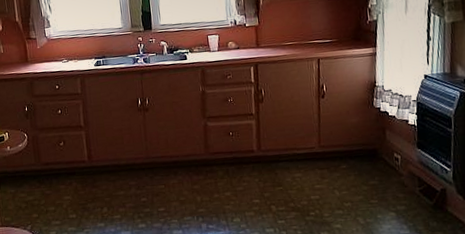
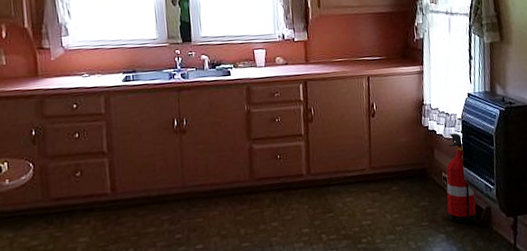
fire extinguisher: none [398,114,431,204] -> present [446,133,477,224]

